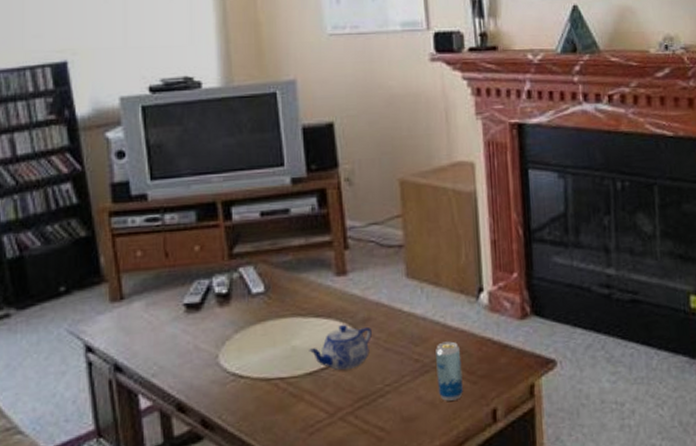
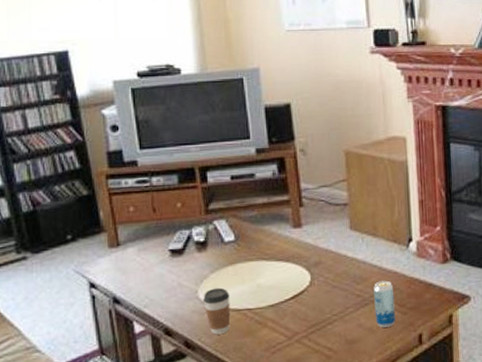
coffee cup: none [225,351,258,411] -> present [203,287,230,335]
teapot: present [309,324,372,371] -> none [271,266,322,304]

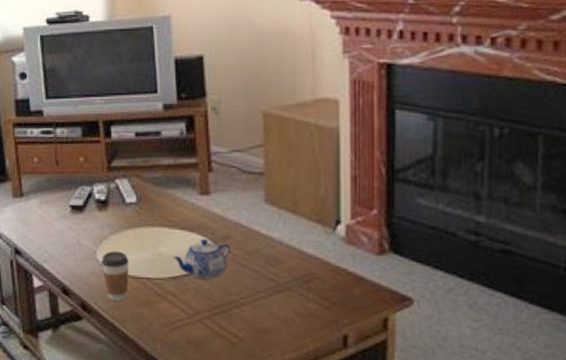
teapot: none [271,266,322,304] -> present [173,238,230,280]
beverage can: present [374,280,395,328] -> none [290,266,315,321]

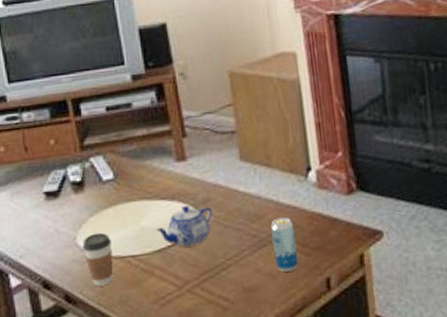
beverage can: none [290,266,315,321] -> present [271,217,298,272]

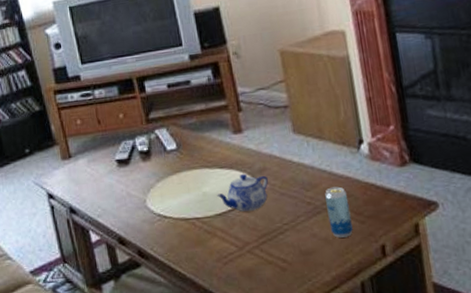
coffee cup: present [82,232,114,287] -> none [151,196,180,245]

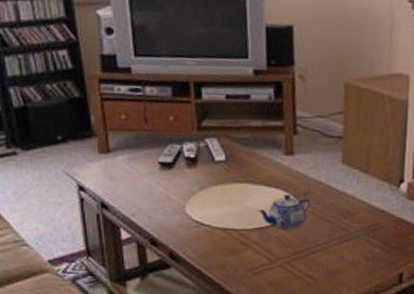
beverage can: present [325,186,353,238] -> none [358,217,380,263]

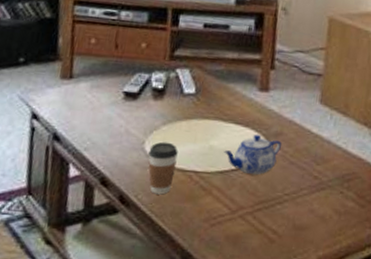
coffee cup: none [190,205,217,251] -> present [148,141,178,195]

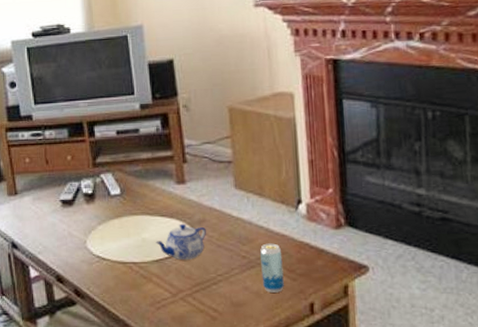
coffee cup: present [148,141,178,195] -> none [91,239,117,286]
beverage can: none [329,165,356,219] -> present [260,243,284,292]

